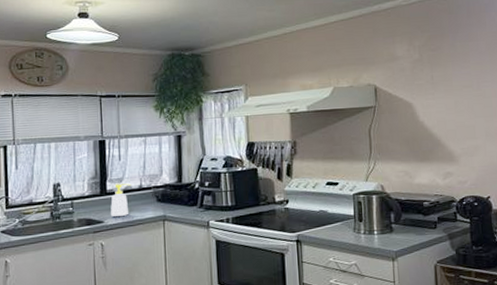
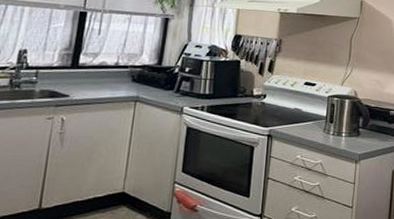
soap bottle: present [110,183,132,217] -> none [79,57,107,92]

